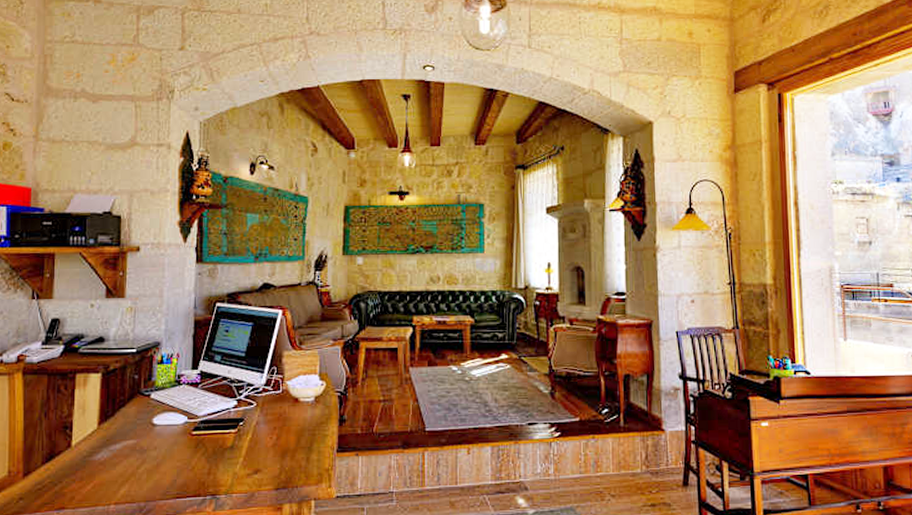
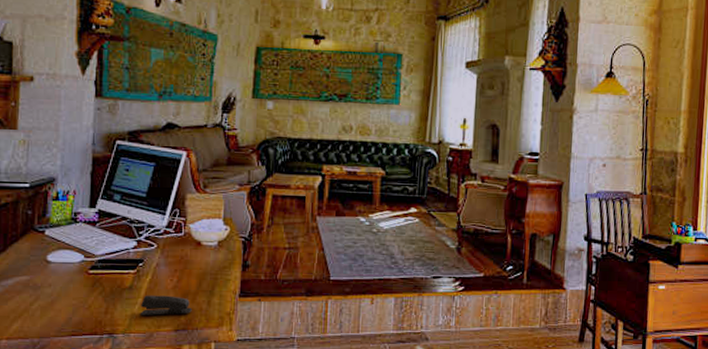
stapler: none [241,454,292,475] -> present [140,295,192,315]

